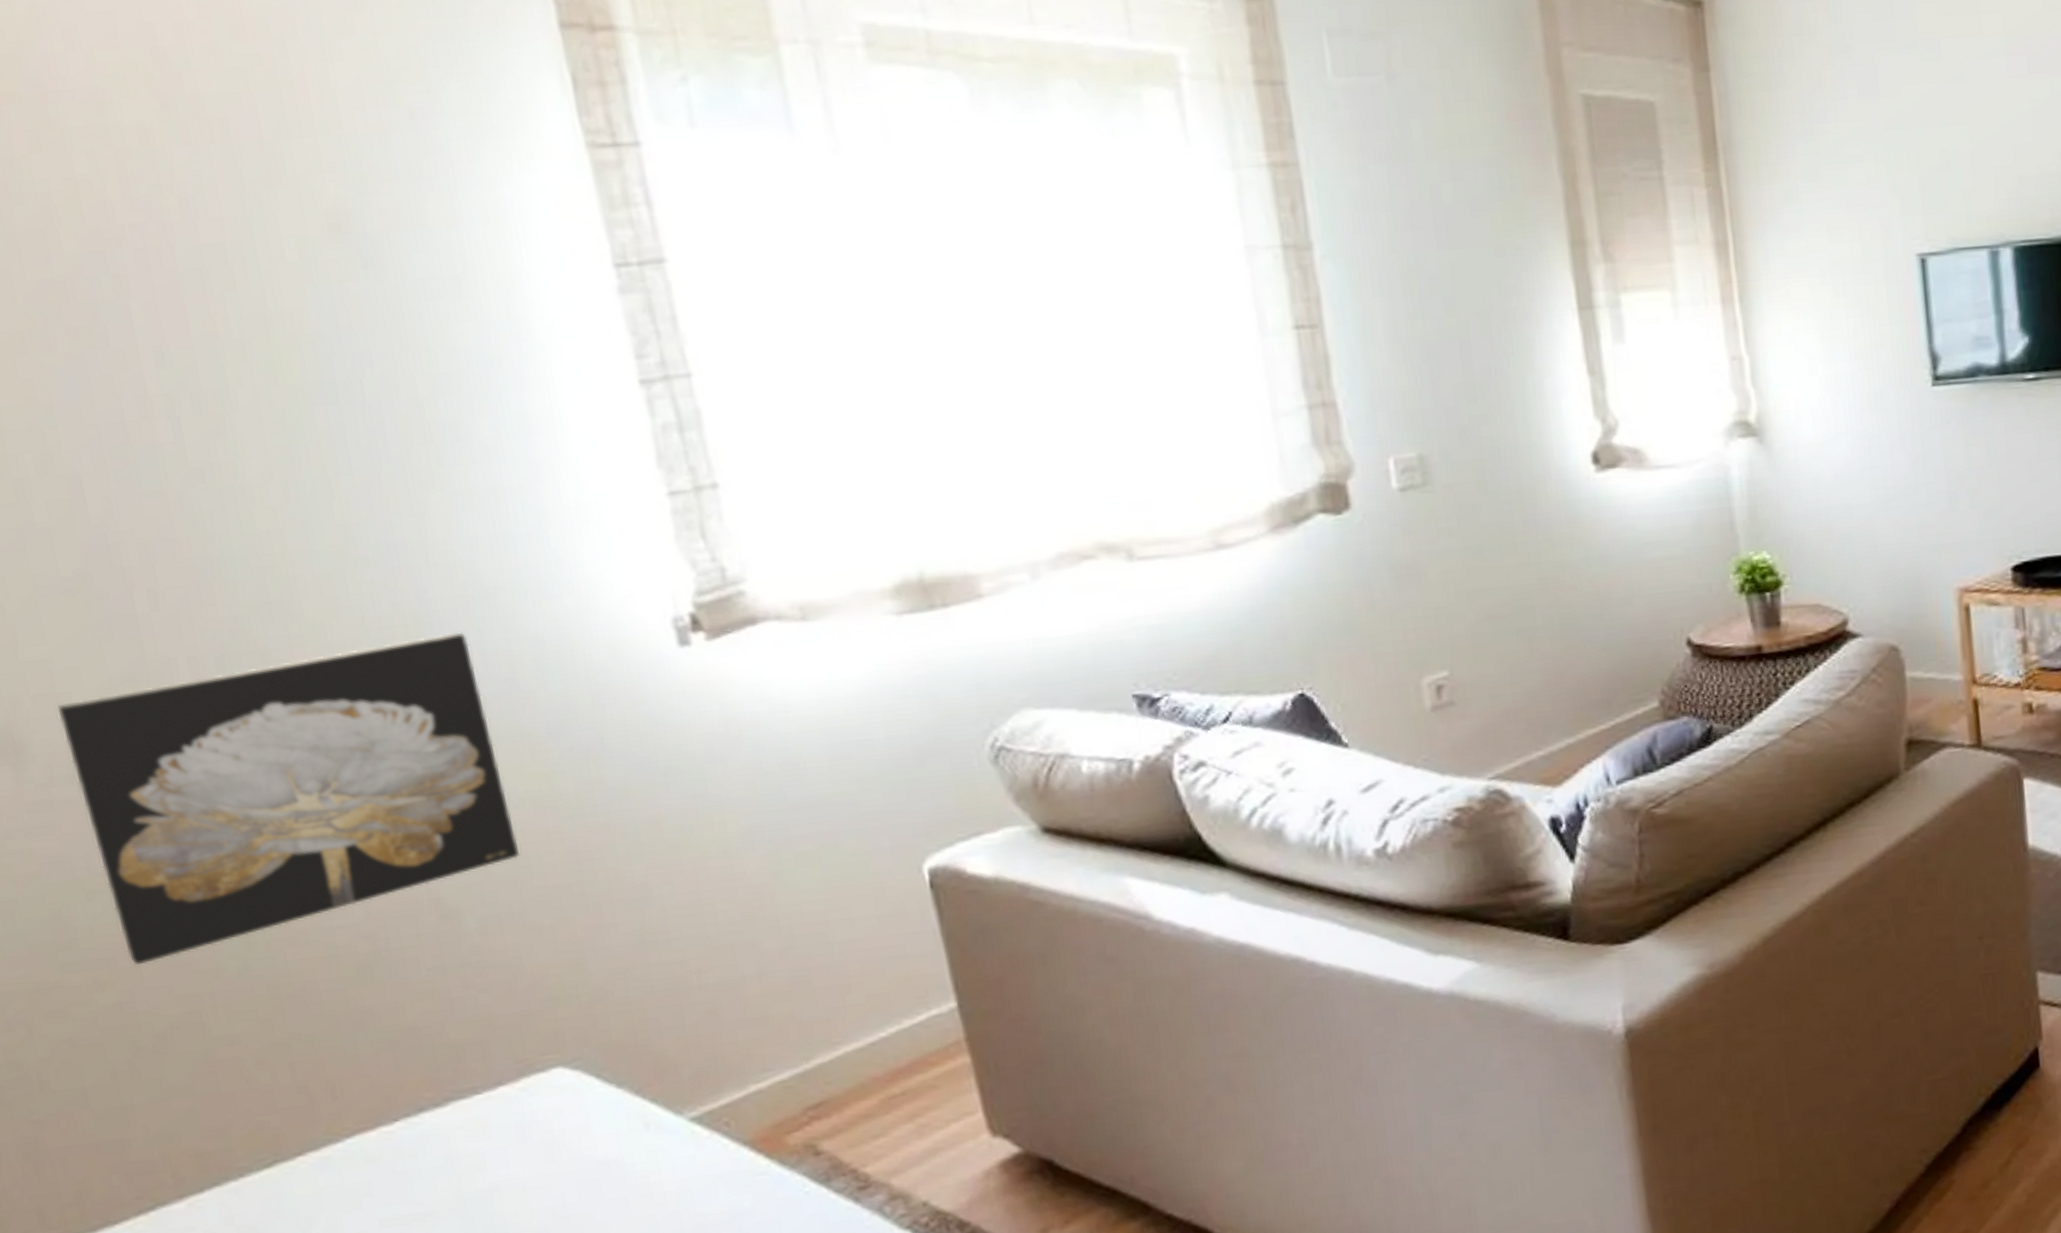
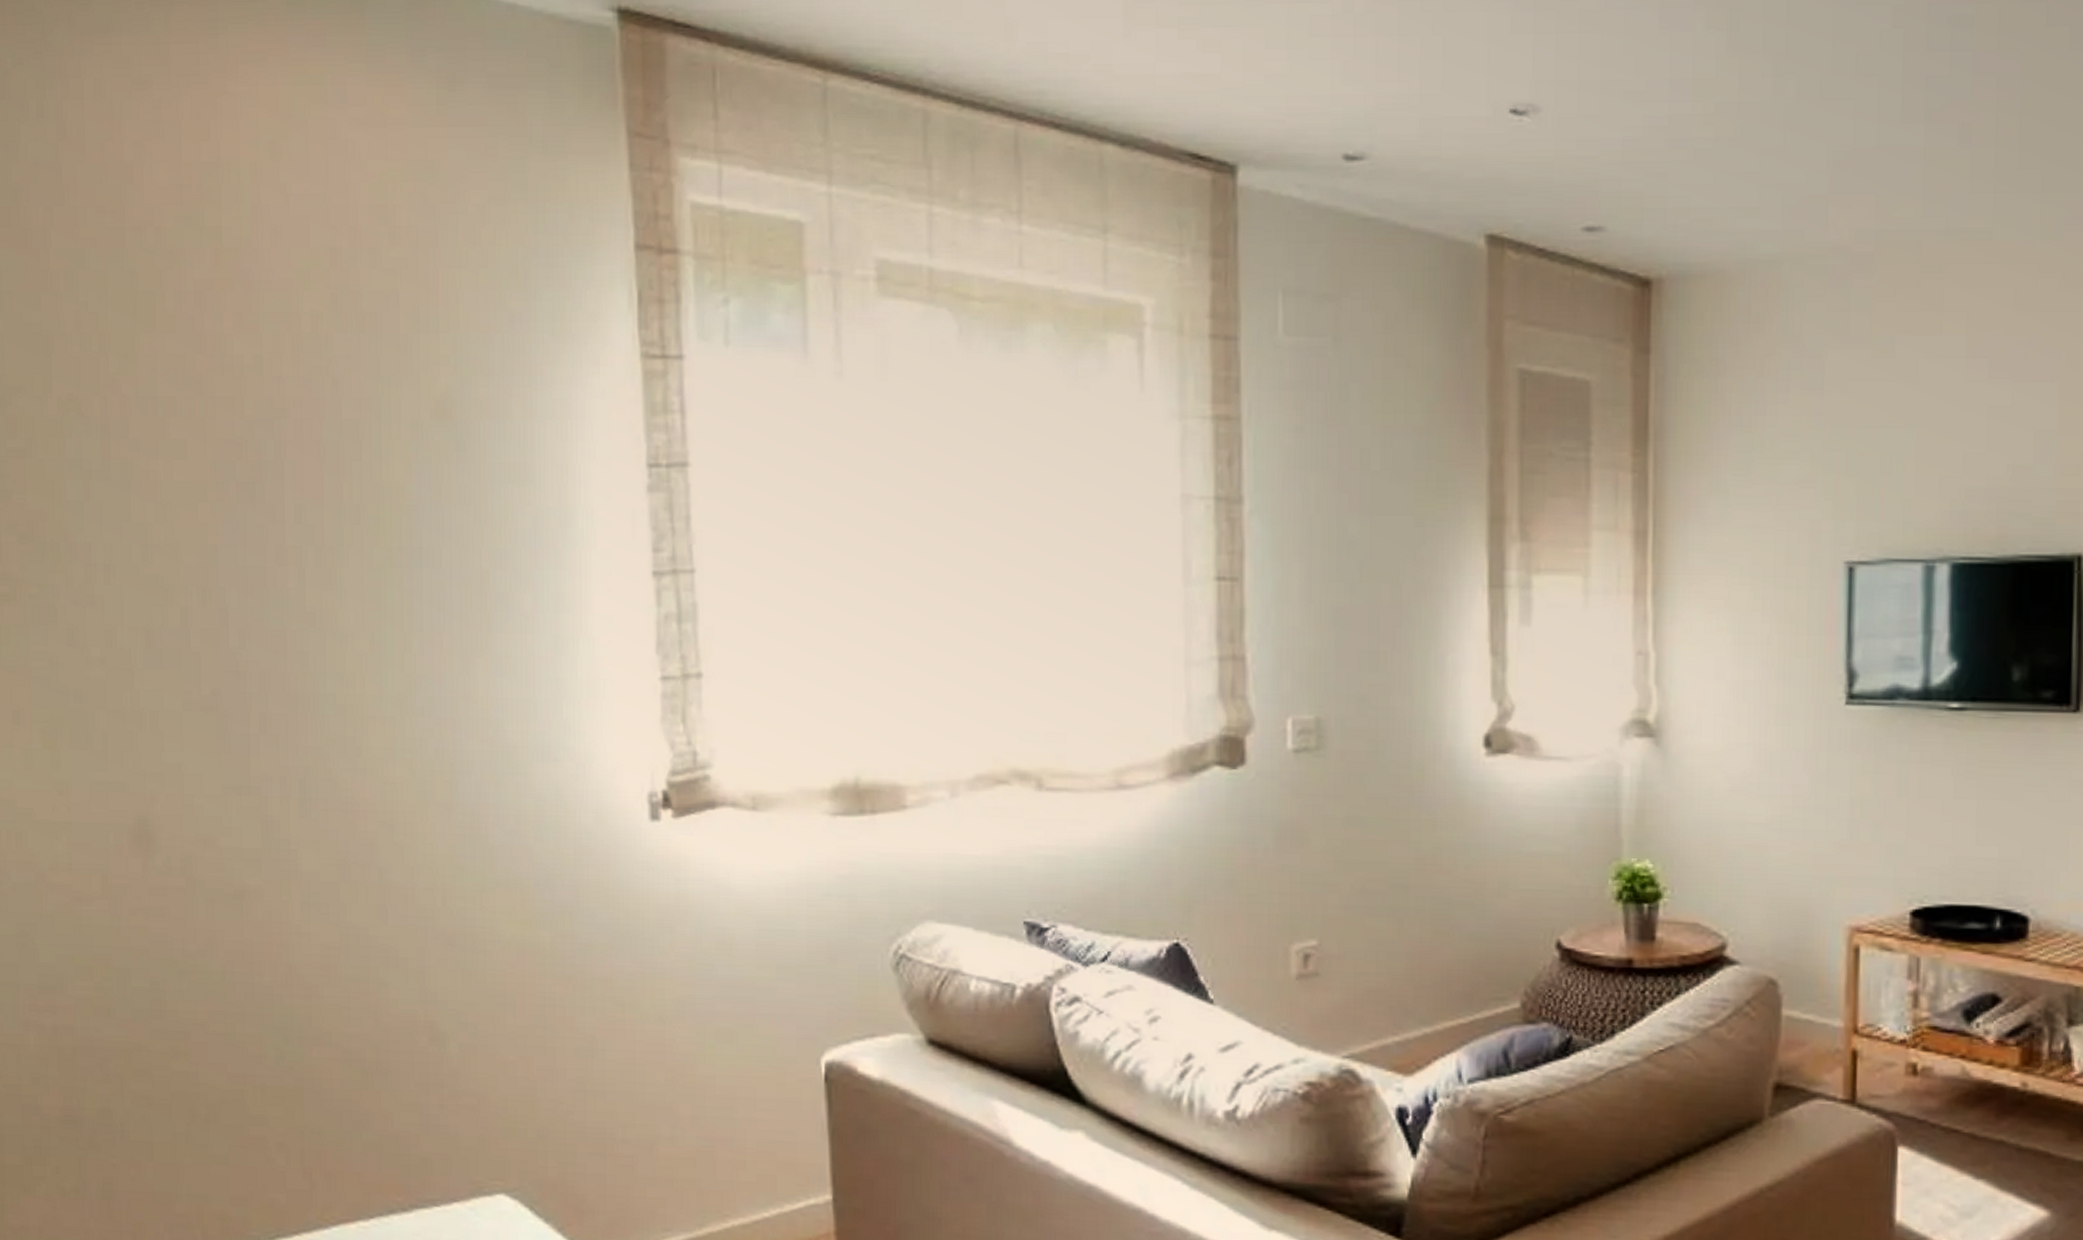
wall art: present [58,632,521,966] -> none [182,783,500,1042]

